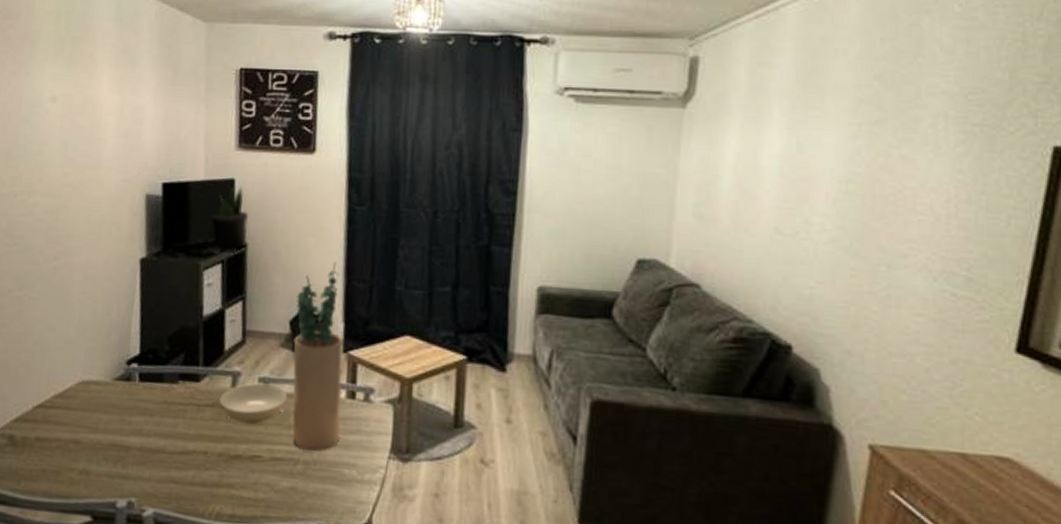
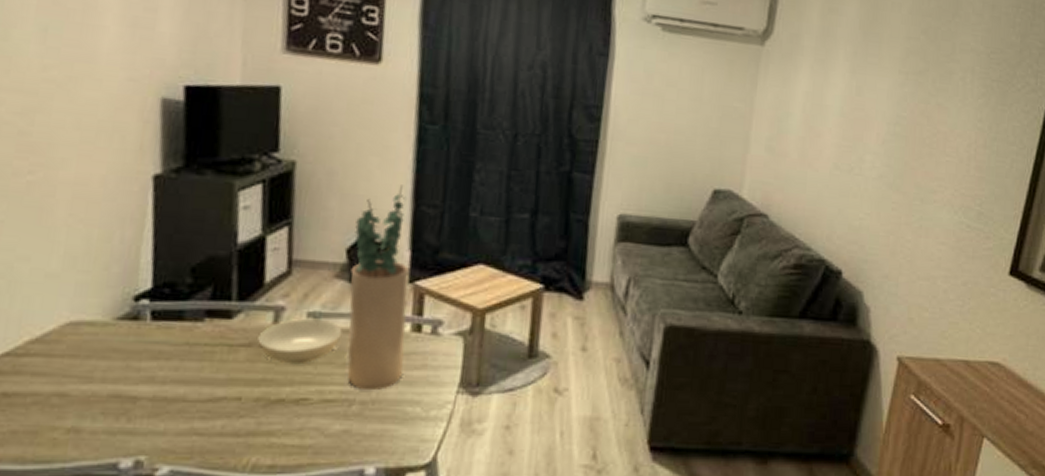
planter: present [209,186,249,251] -> none [246,95,298,169]

